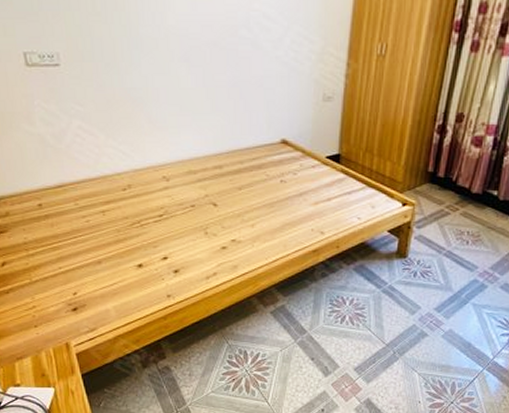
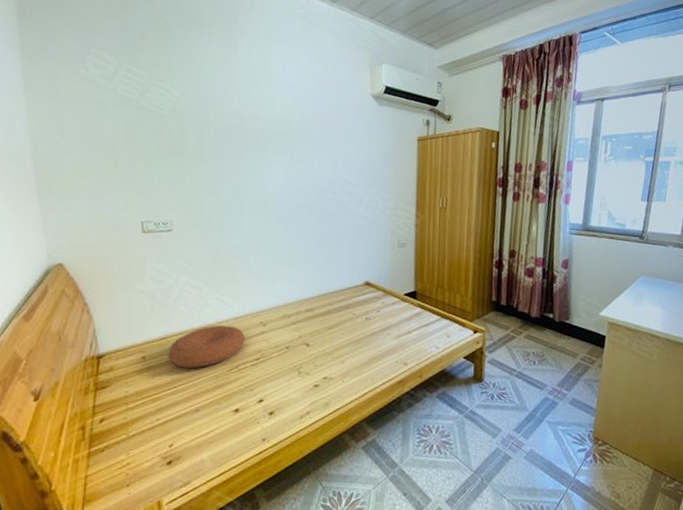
cushion: none [64,177,147,220] -> present [167,325,245,369]

